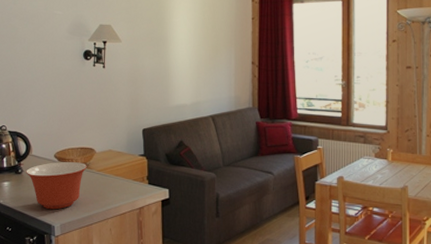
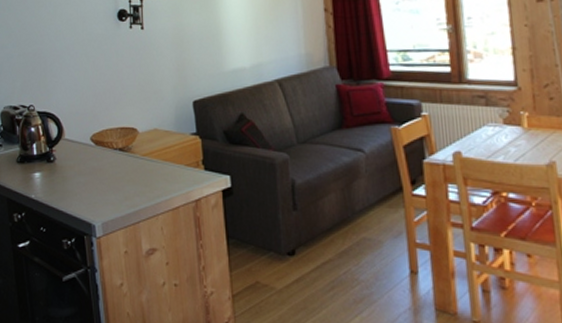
mixing bowl: present [26,162,87,210] -> none [59,146,129,205]

